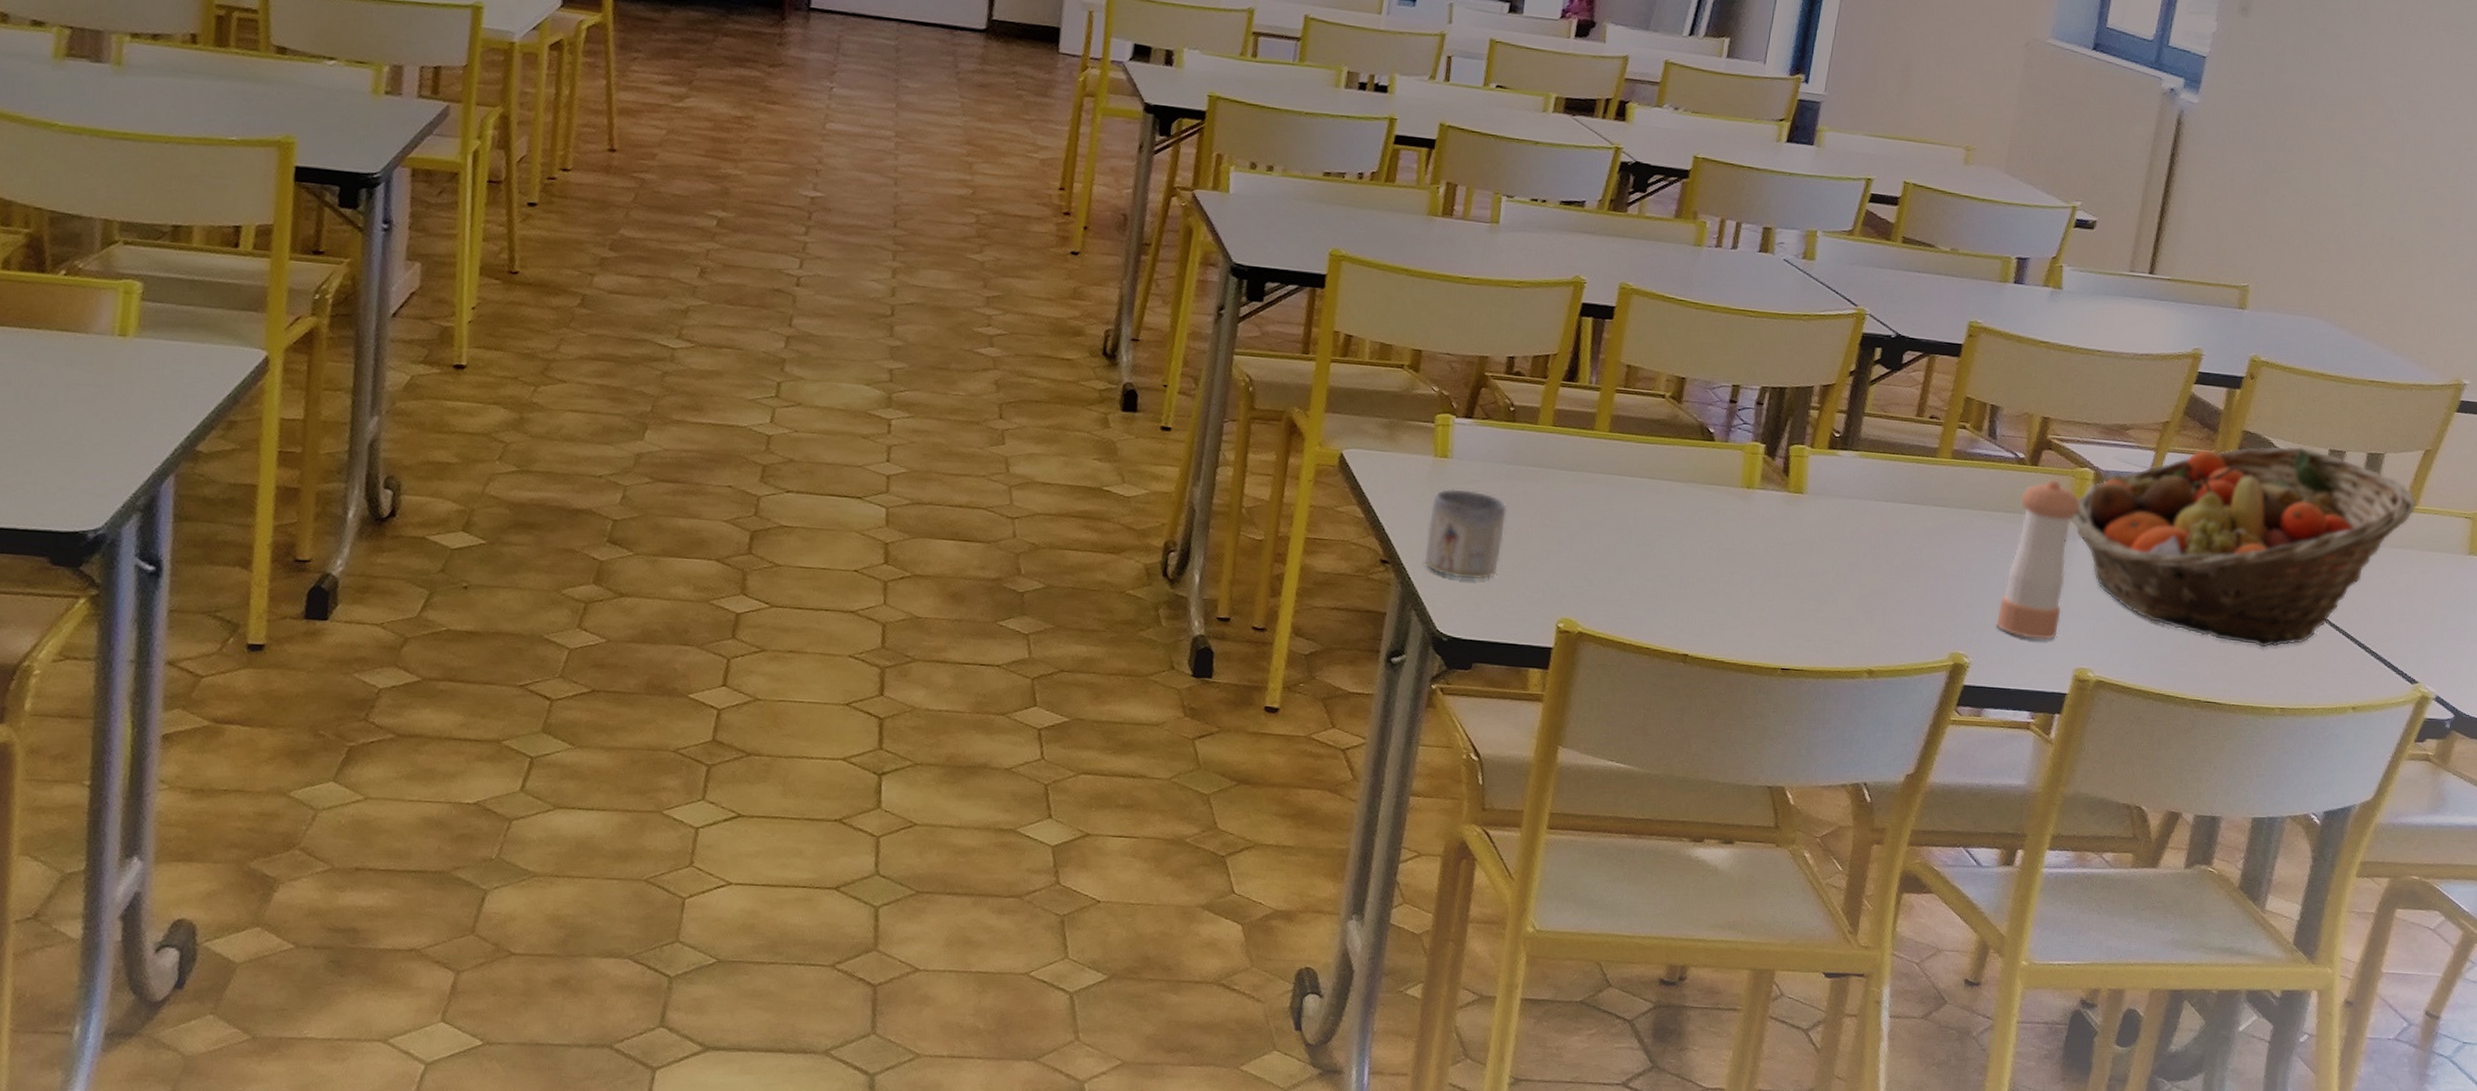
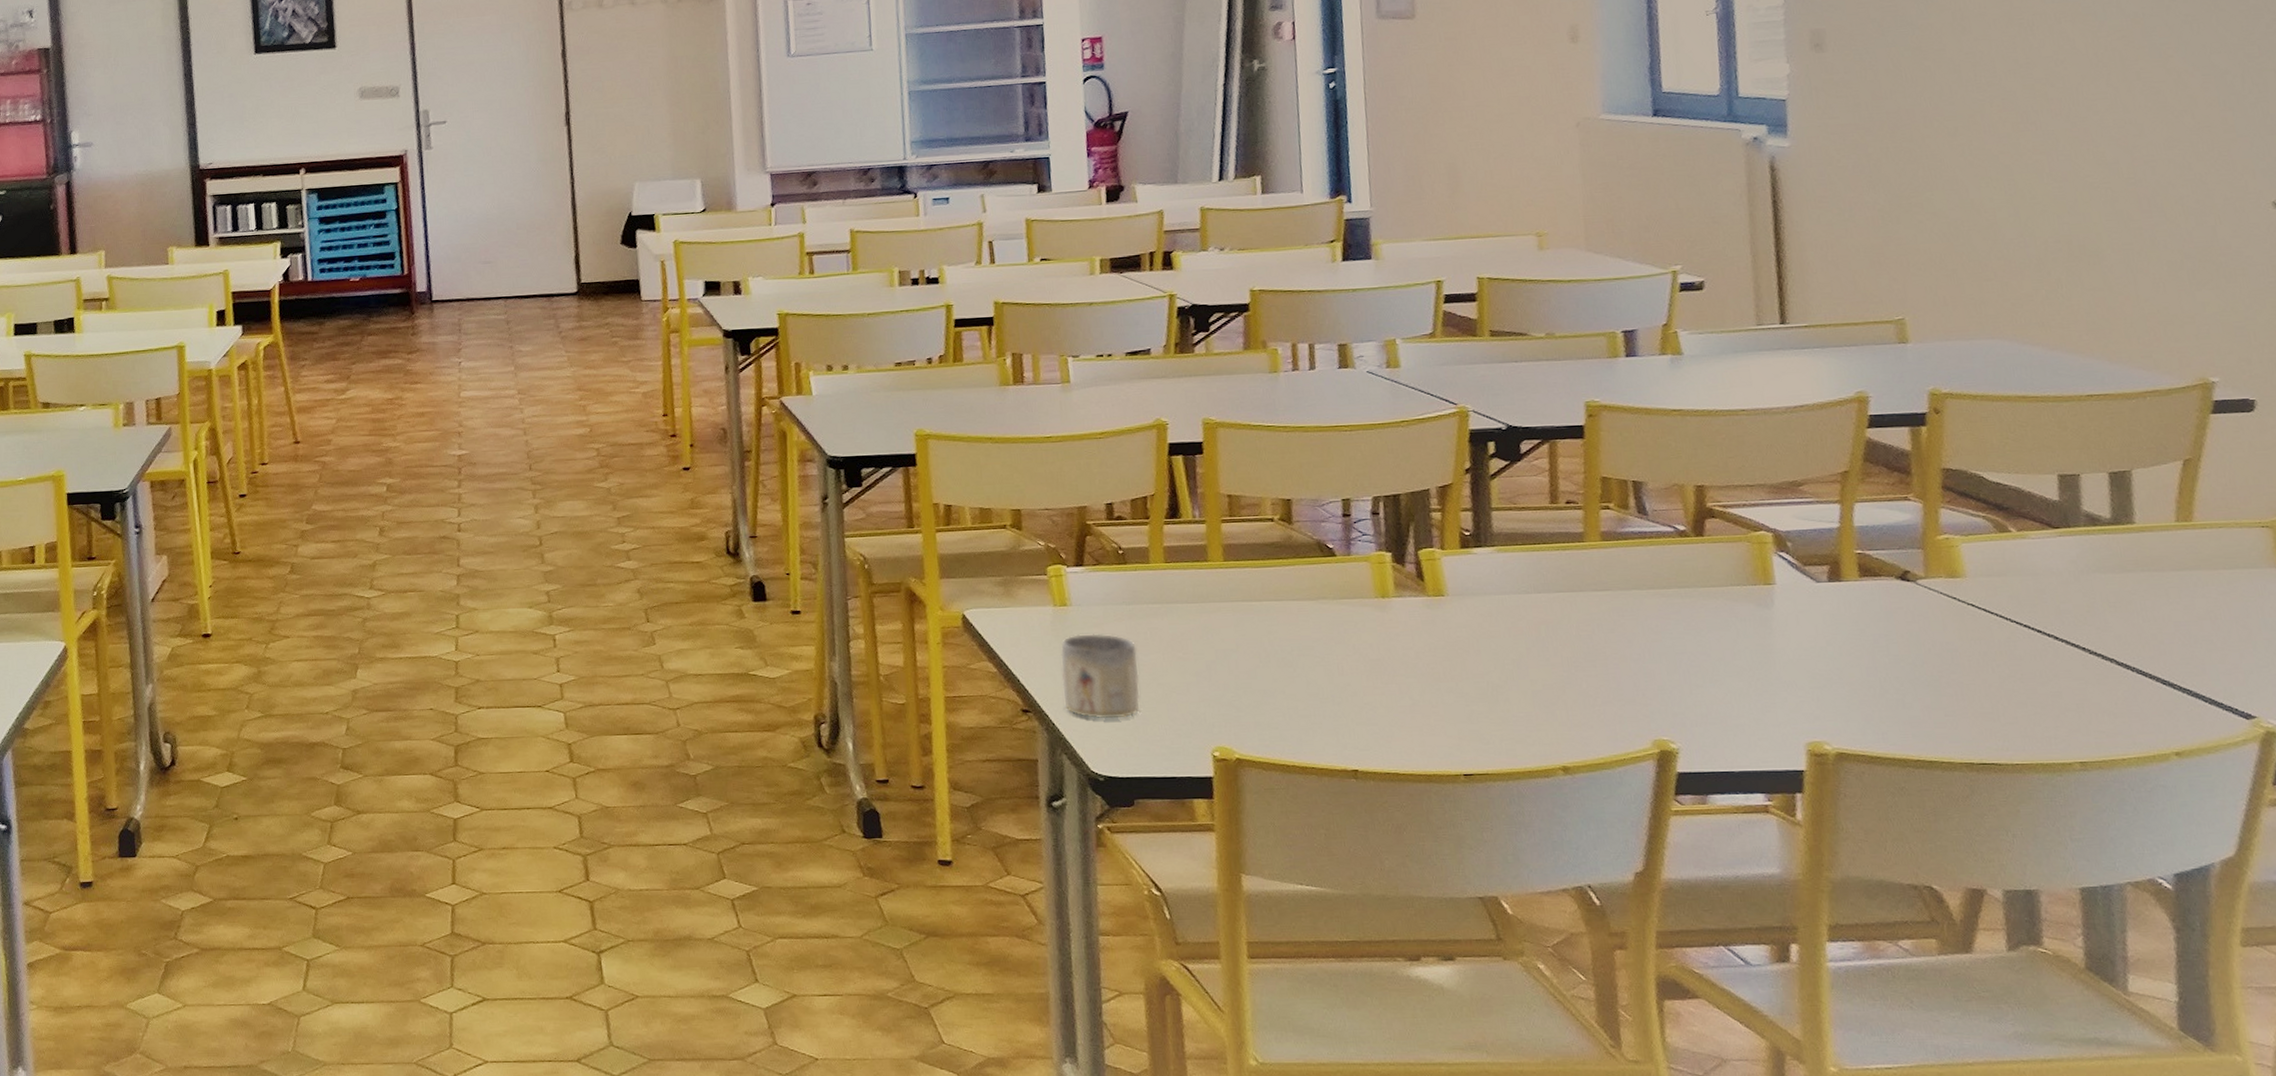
pepper shaker: present [1996,479,2080,640] -> none [1691,548,1775,717]
fruit basket: present [2069,446,2417,648] -> none [1756,477,2192,698]

